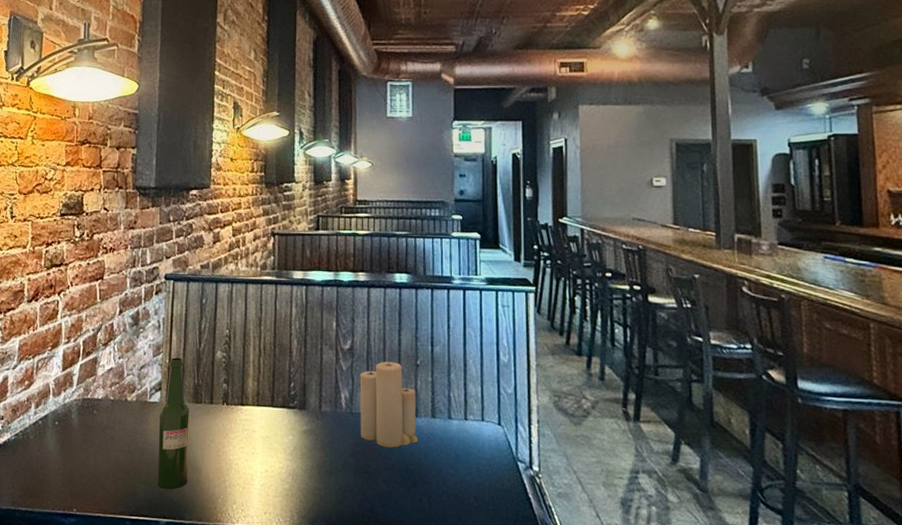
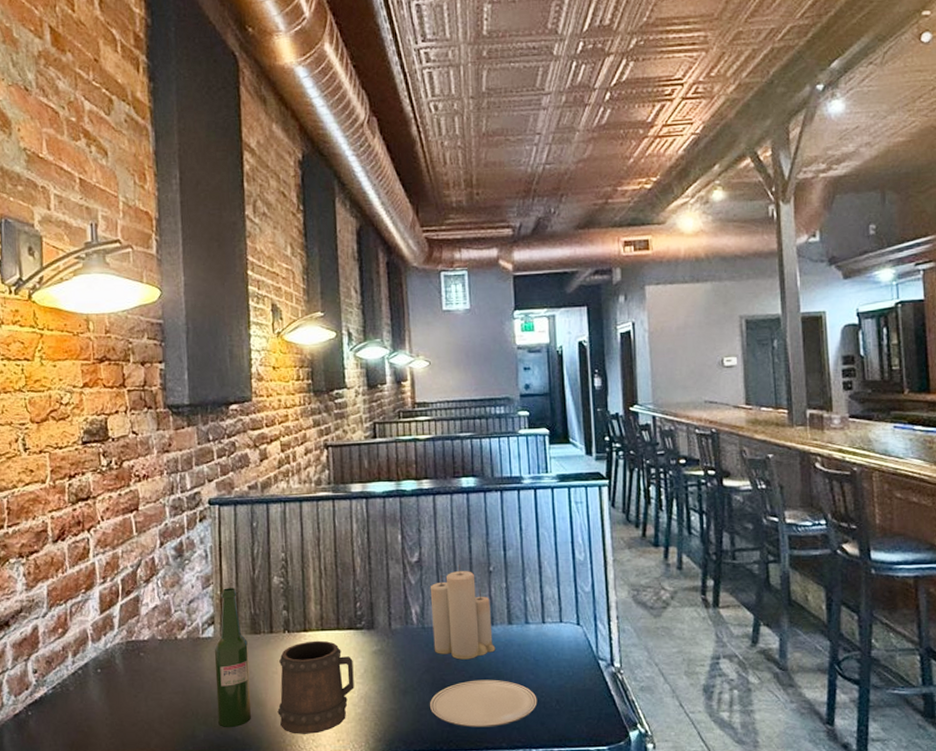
beer mug: none [211,415,284,504] -> present [277,640,354,734]
plate: none [353,468,456,517] -> present [430,679,538,728]

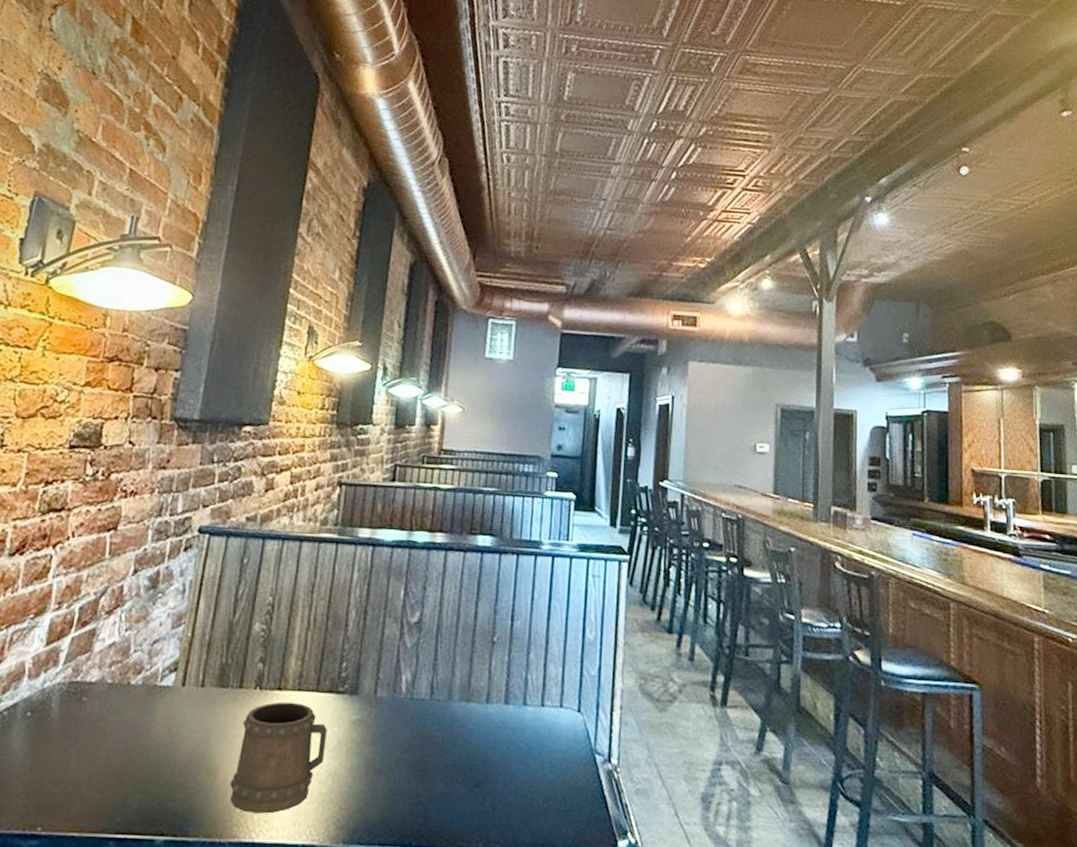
beer bottle: present [214,588,251,728] -> none [158,630,211,799]
candle: present [430,564,496,660] -> none [419,630,489,740]
plate: present [430,679,538,728] -> none [405,765,524,823]

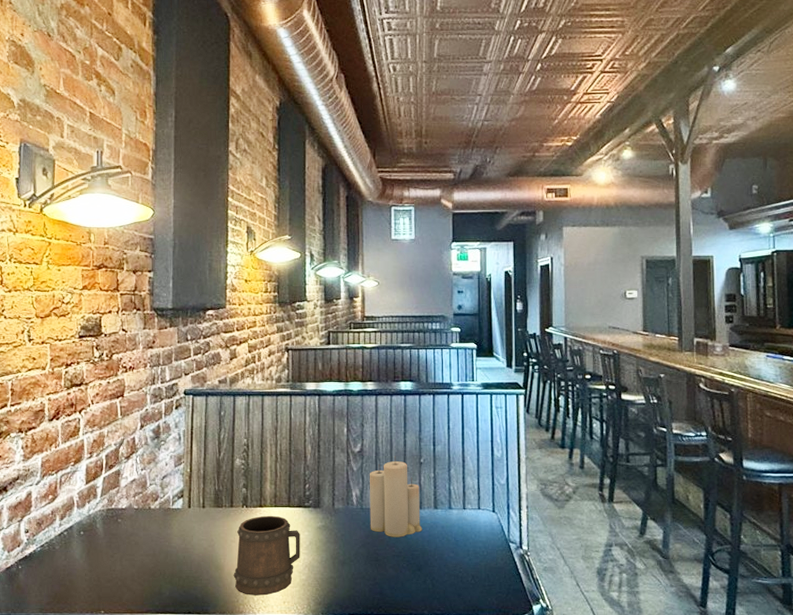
candle: none [419,630,489,740] -> present [369,455,422,537]

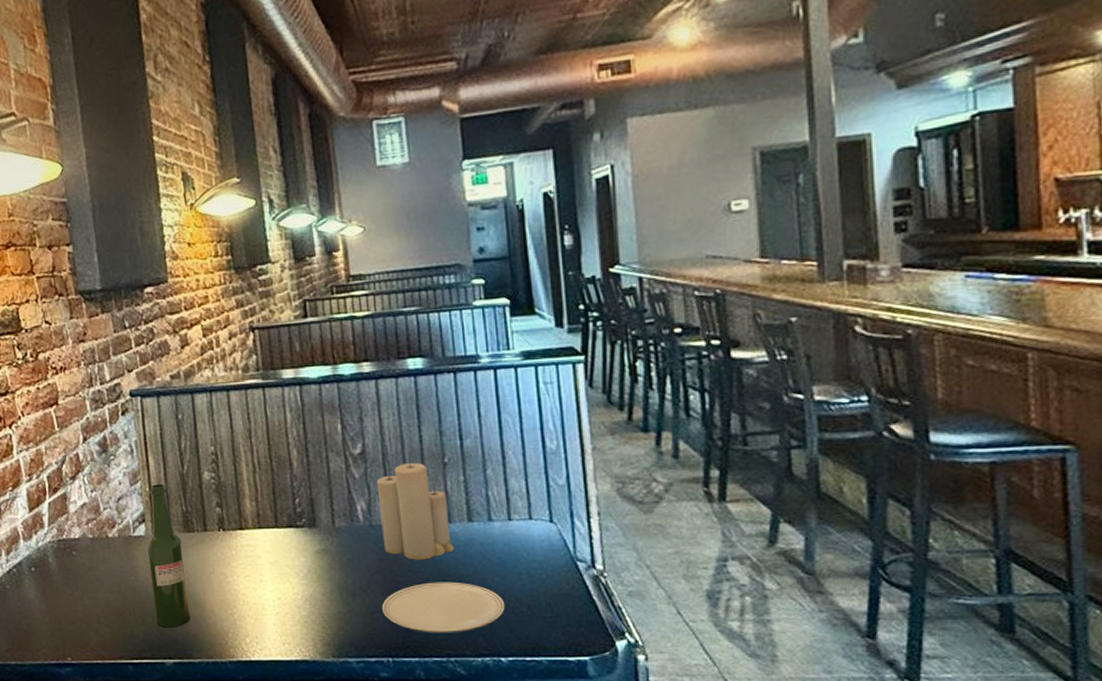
beer bottle: none [182,467,211,588] -> present [147,484,190,629]
beer mug: present [233,515,300,596] -> none [215,539,298,636]
plate: none [364,555,456,596] -> present [382,581,505,633]

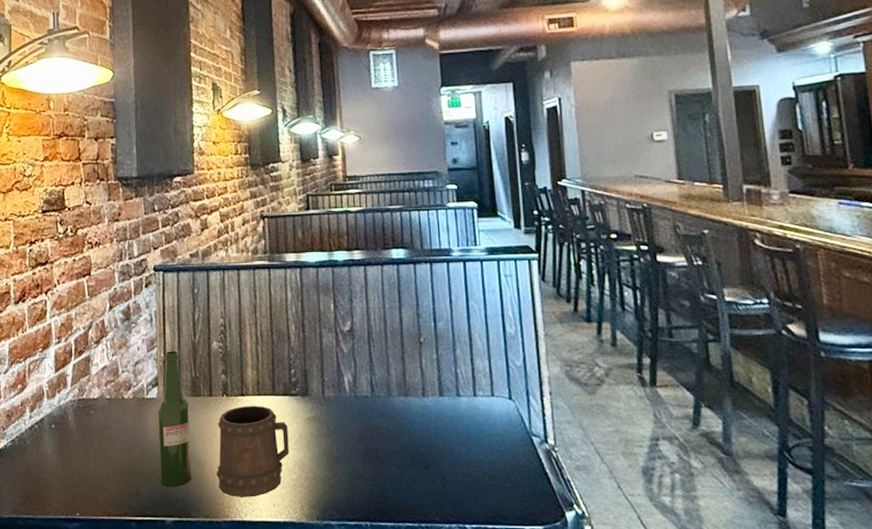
beer mug: none [215,539,298,636] -> present [216,405,289,497]
candle: present [376,455,455,560] -> none [362,334,427,430]
plate: present [382,581,505,633] -> none [363,451,470,500]

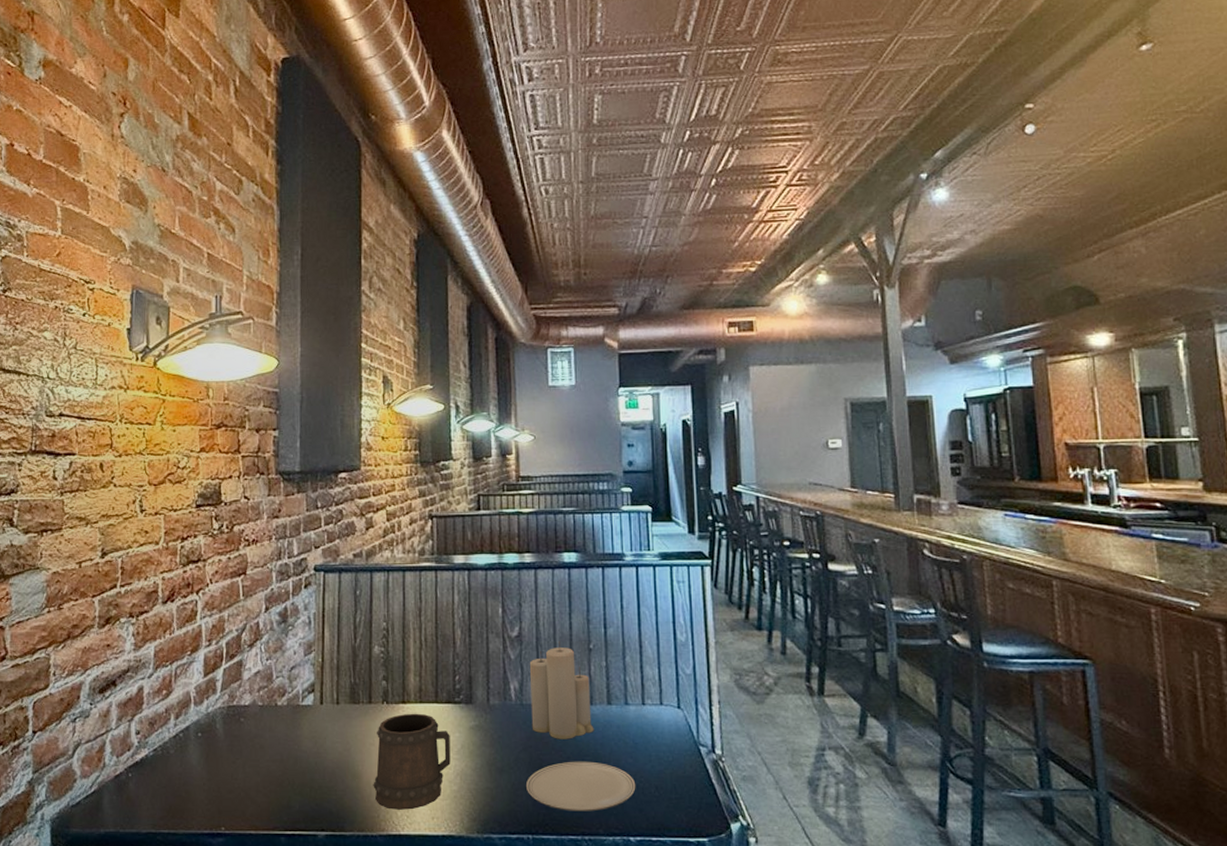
beer bottle: present [158,351,191,488] -> none [313,656,347,800]
candle: none [362,334,427,430] -> present [529,640,594,739]
plate: none [363,451,470,500] -> present [526,761,636,812]

